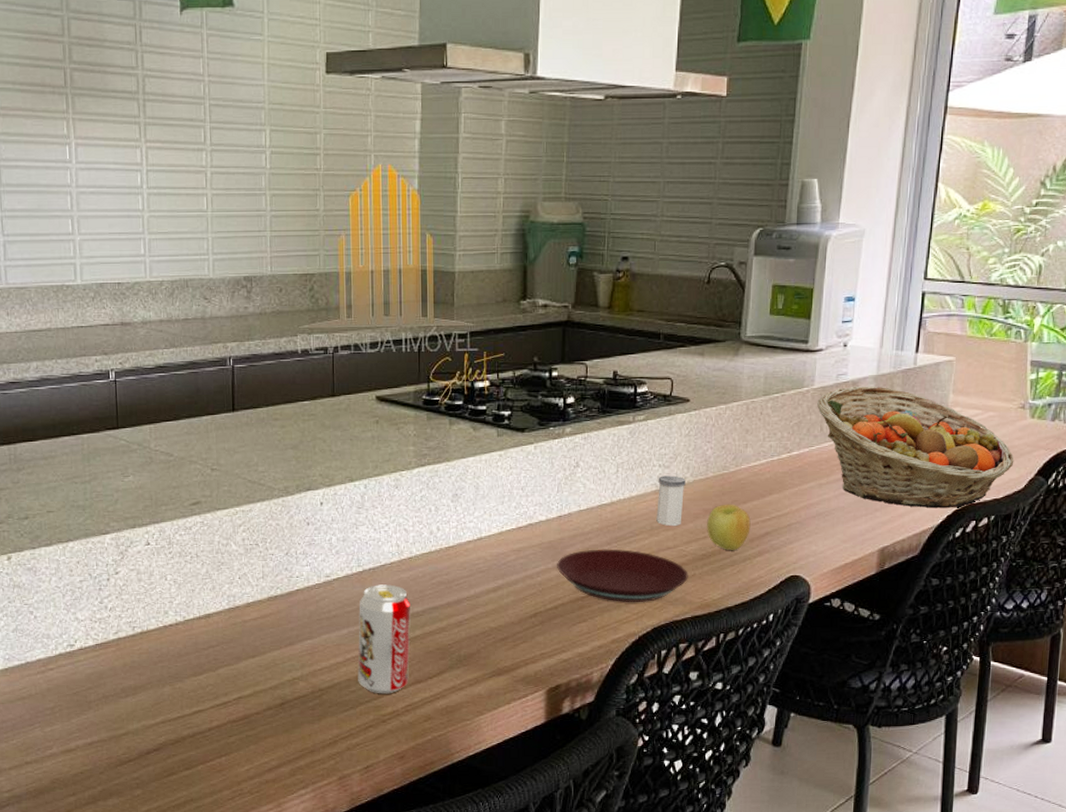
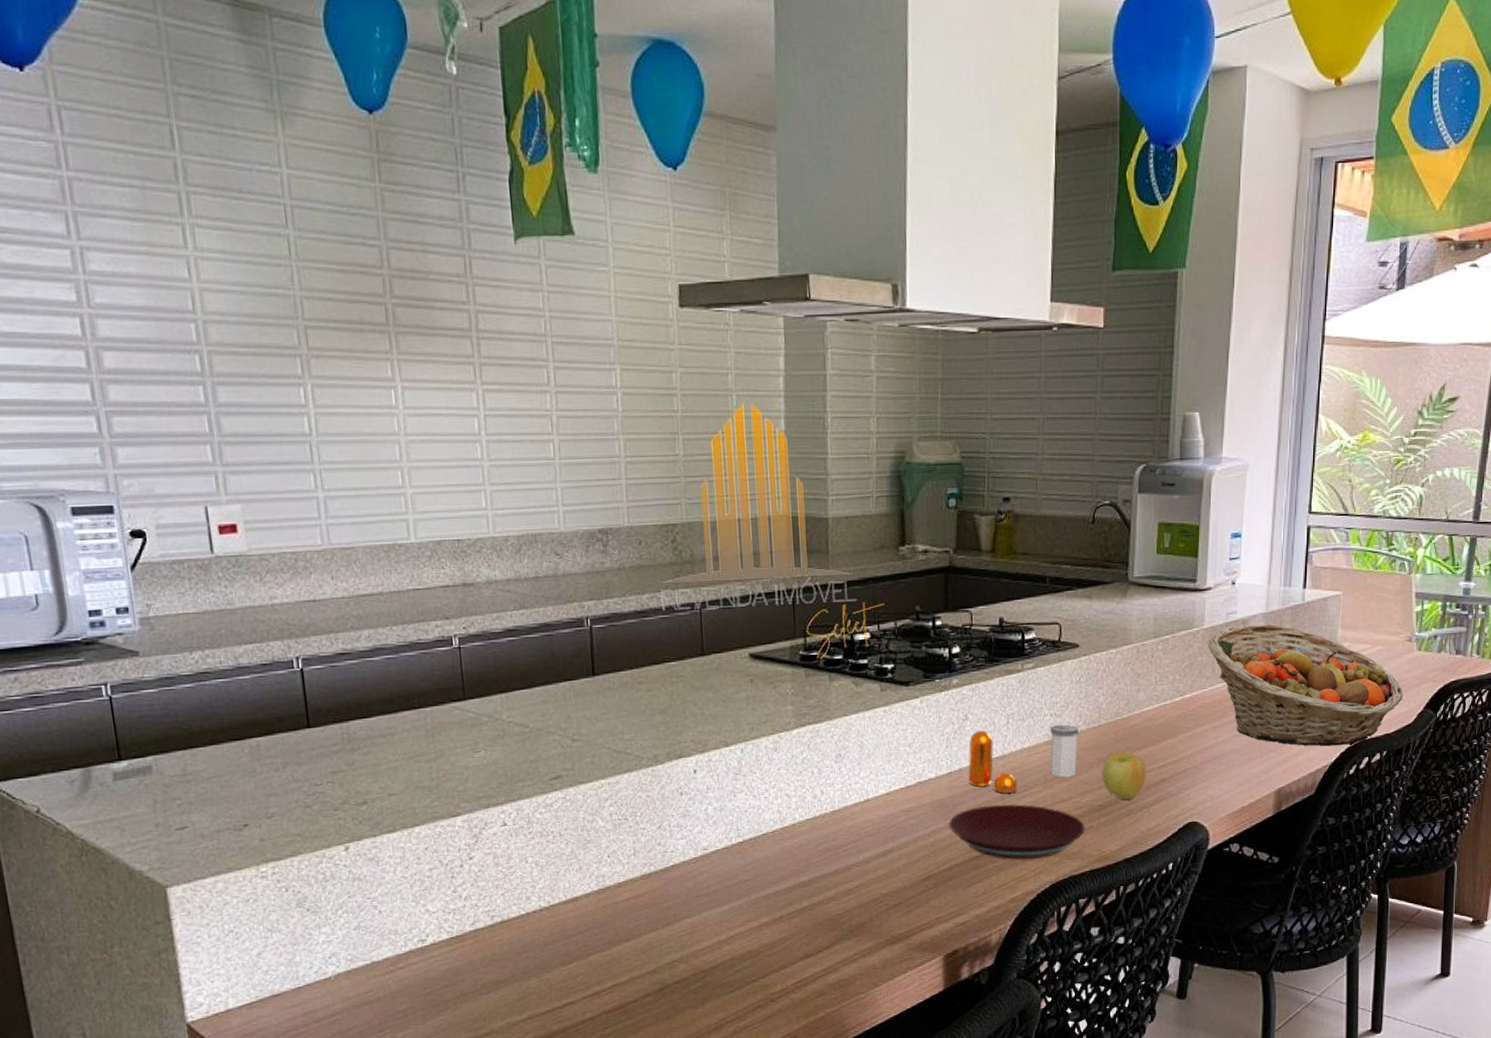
beverage can: present [358,584,411,694] -> none [740,854,798,972]
pepper shaker: none [577,478,624,538] -> present [968,730,1018,793]

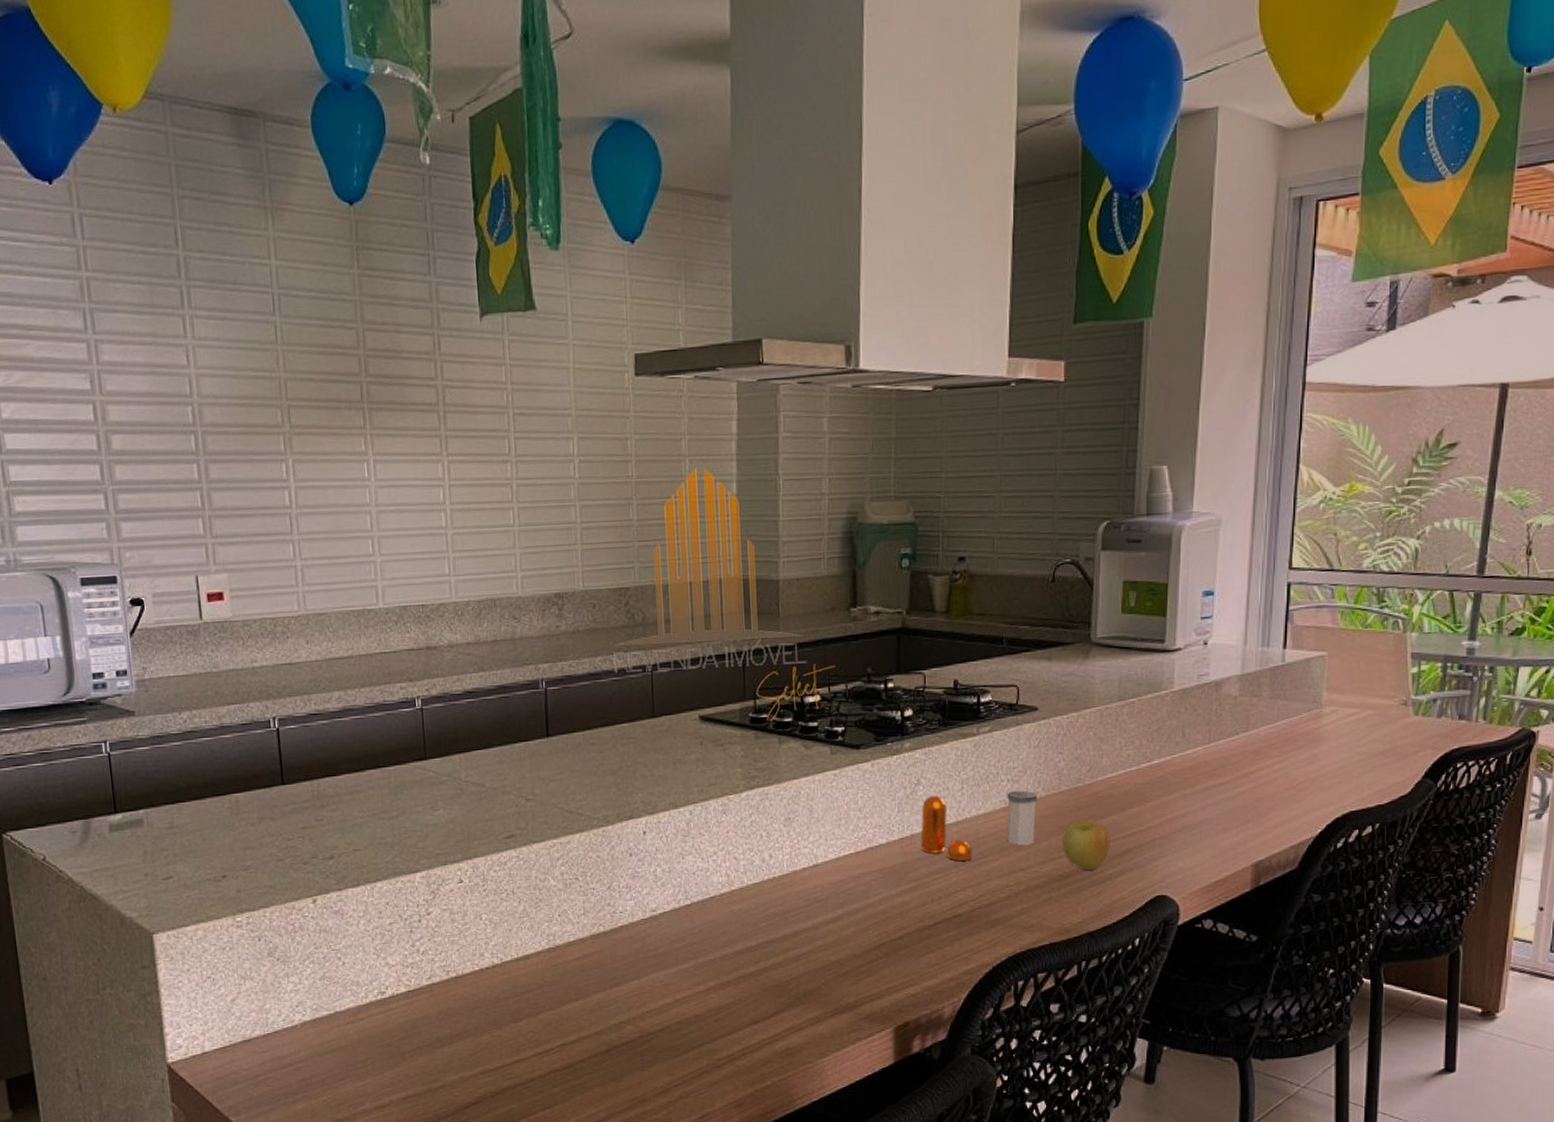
plate: present [949,804,1085,860] -> none [900,872,1044,930]
fruit basket: present [1208,624,1404,747] -> none [1178,686,1398,818]

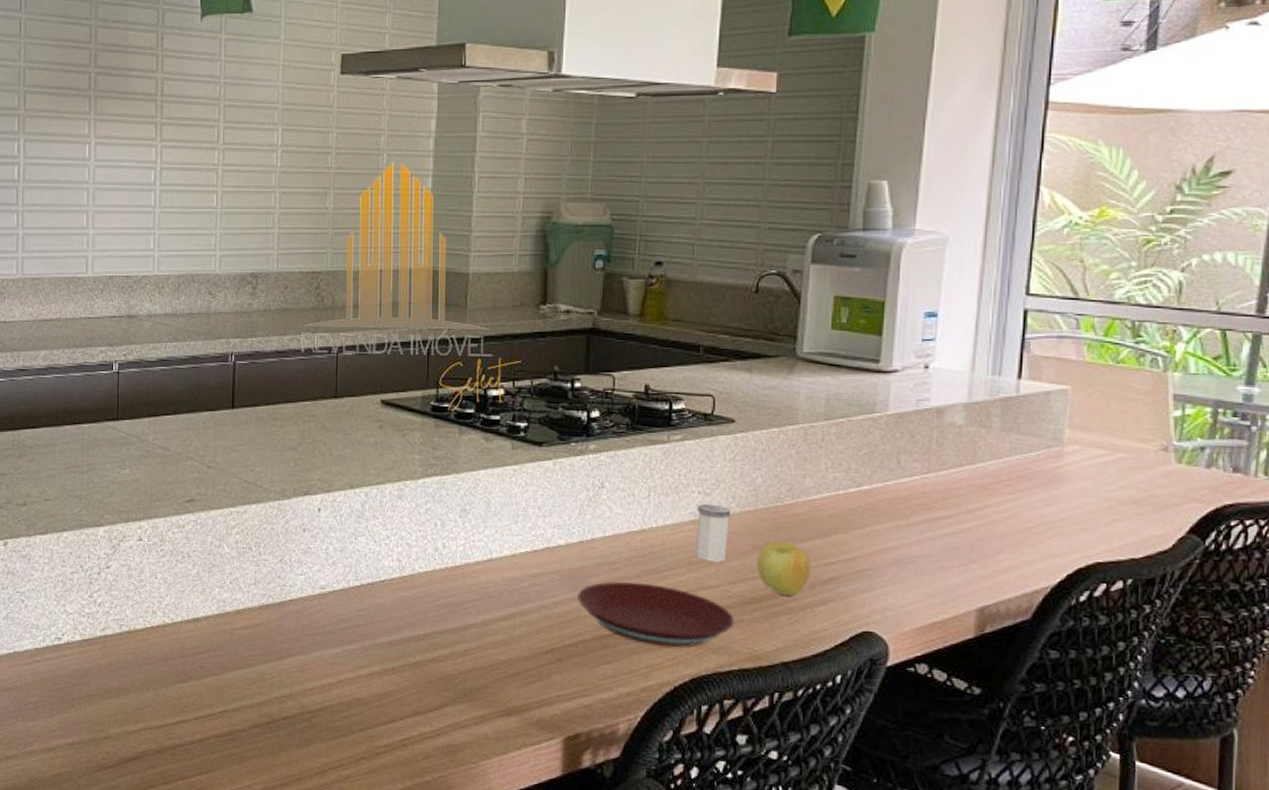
plate: none [900,872,1044,930] -> present [577,581,734,648]
pepper shaker: present [921,796,973,861] -> none [602,501,657,571]

